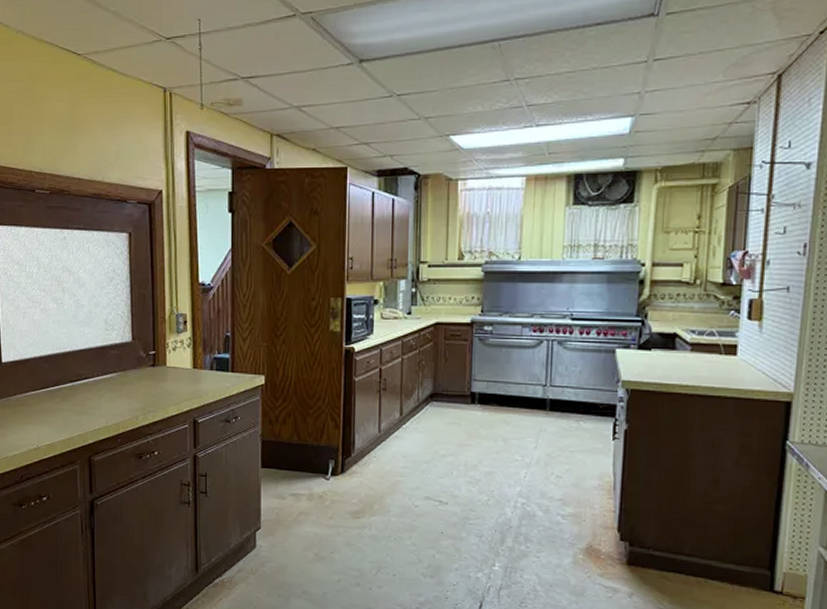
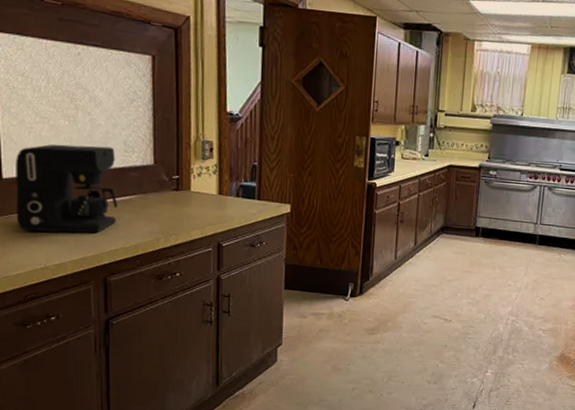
coffee maker: none [13,326,101,413] -> present [16,144,118,234]

